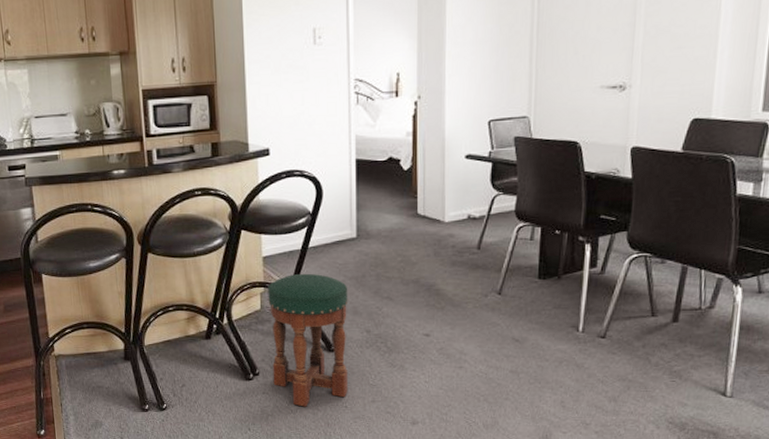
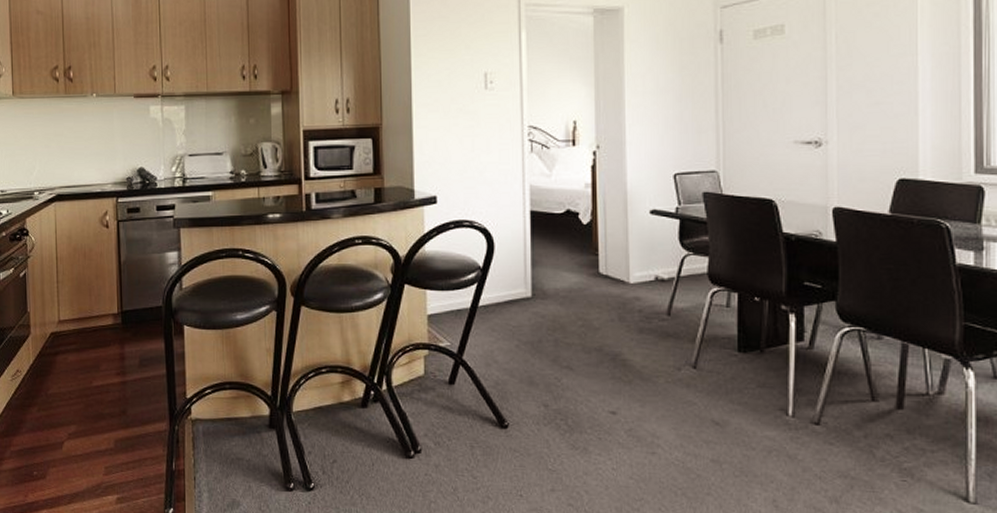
stool: present [268,273,348,407] -> none [432,335,523,494]

